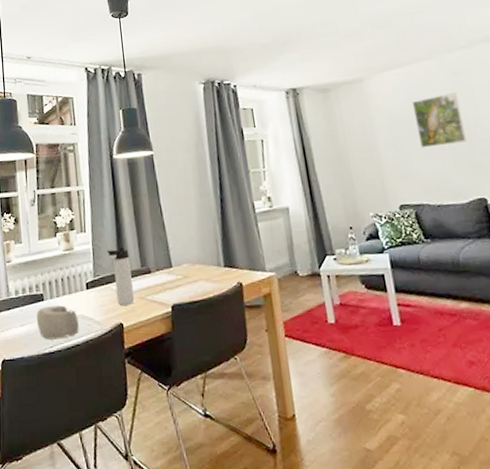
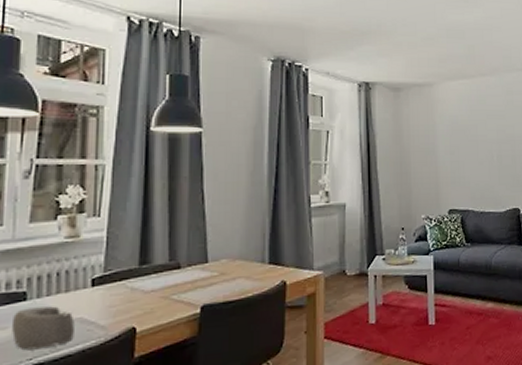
thermos bottle: present [106,246,135,306] -> none [125,236,156,306]
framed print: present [413,92,467,148] -> none [472,110,511,158]

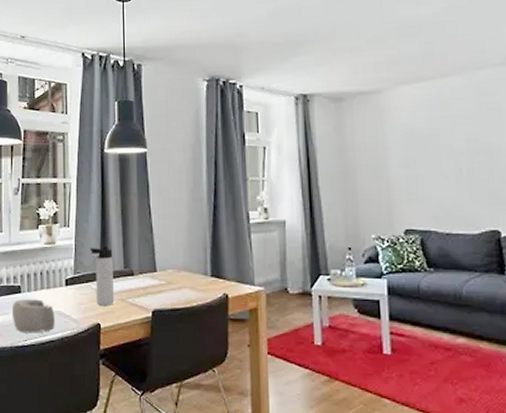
thermos bottle: none [125,236,156,306] -> present [89,245,115,306]

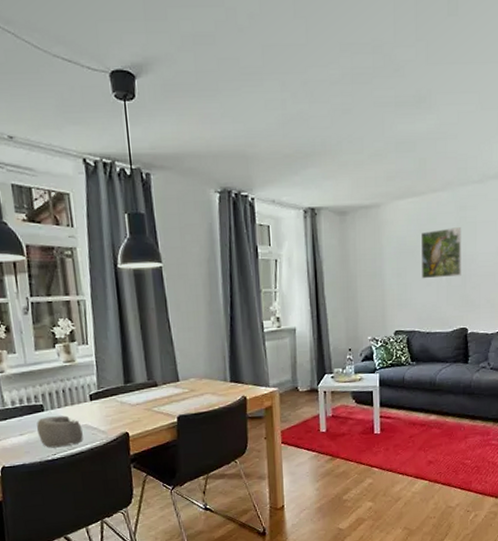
thermos bottle: present [89,245,115,306] -> none [111,360,141,416]
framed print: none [433,114,487,171] -> present [422,227,462,279]

